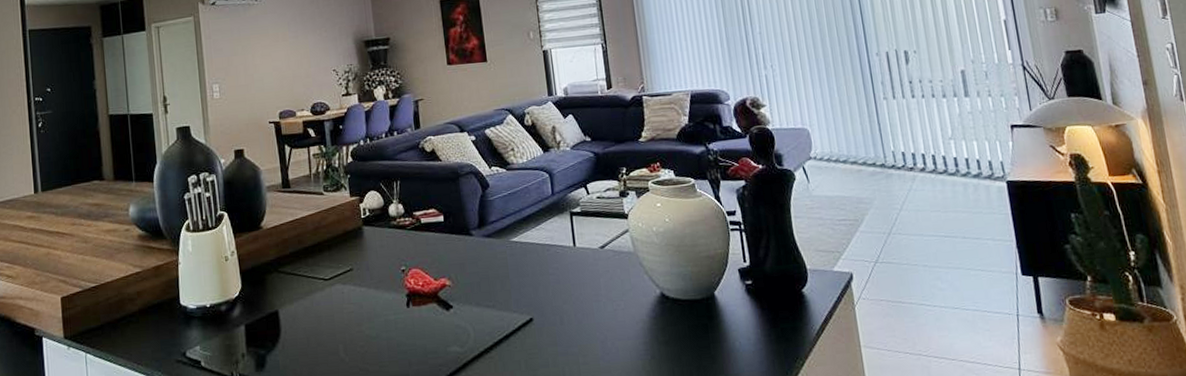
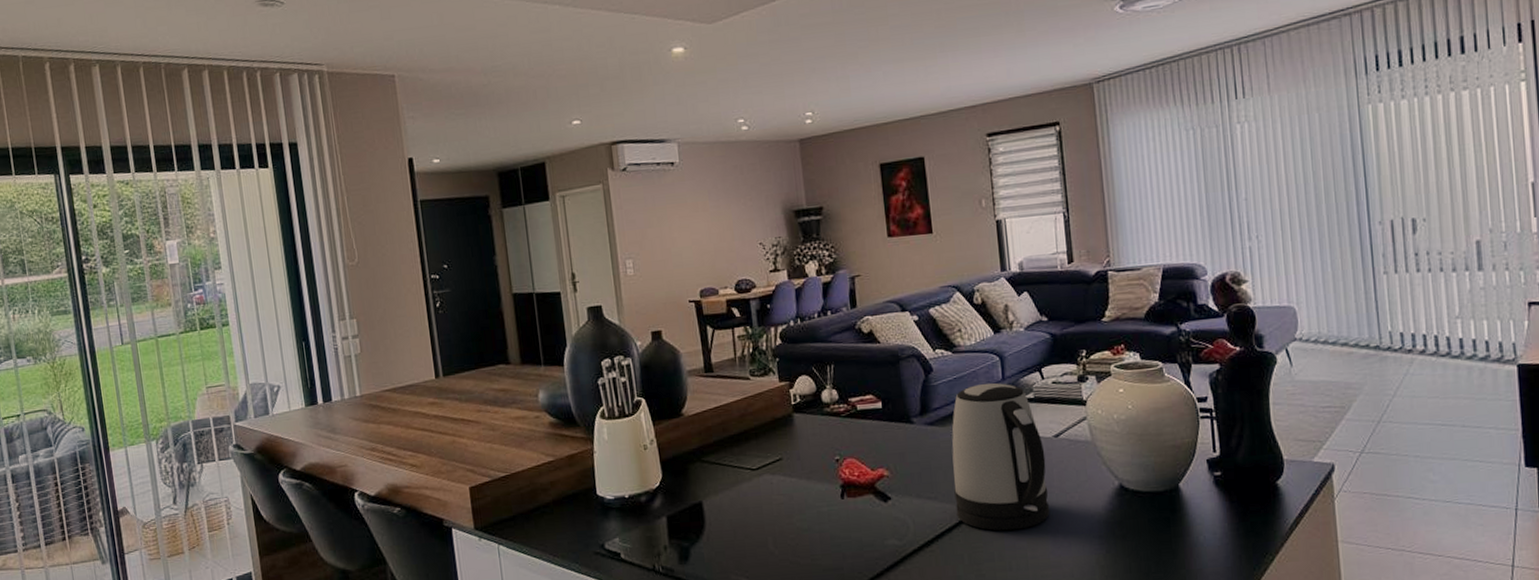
kettle: none [507,197,599,337] -> present [952,382,1050,531]

